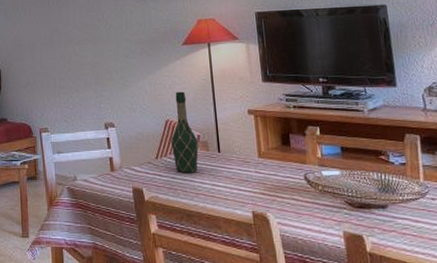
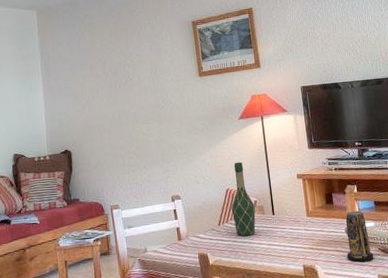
candle: none [305,156,339,215] -> present [345,210,374,263]

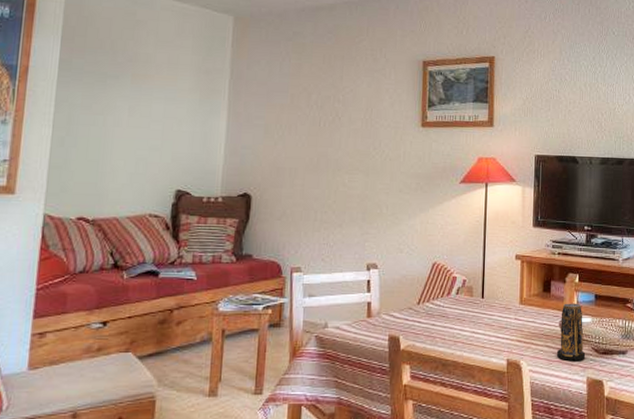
wine bottle: present [231,161,256,236] -> none [435,232,463,320]

